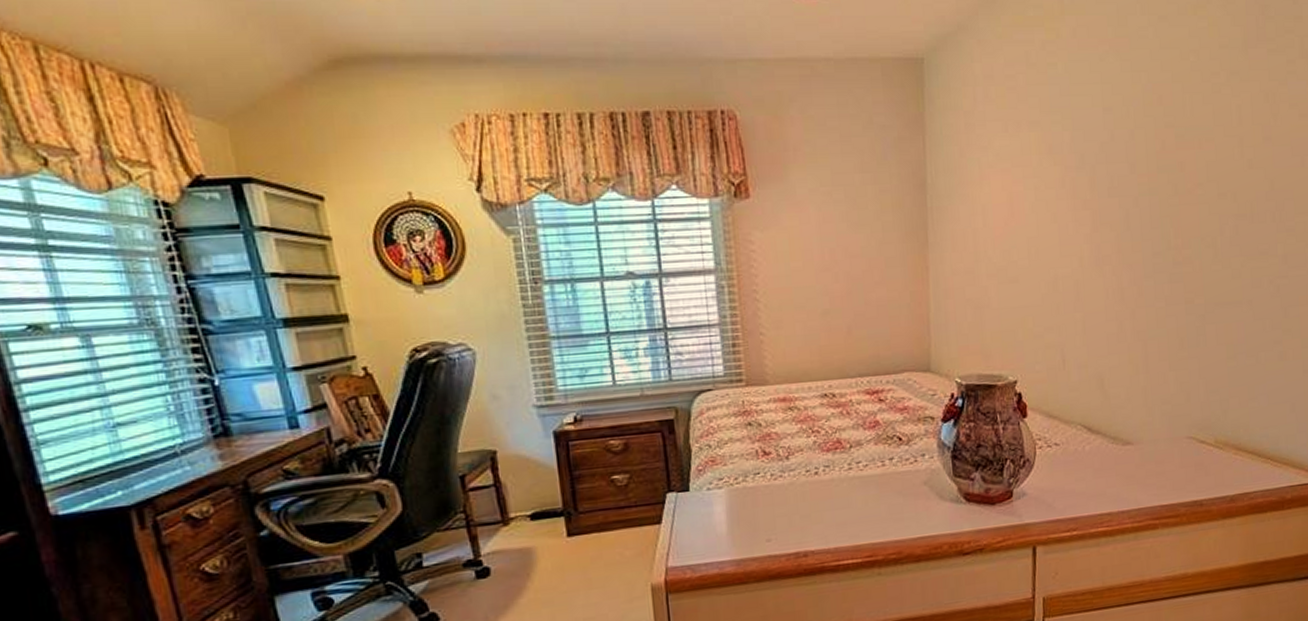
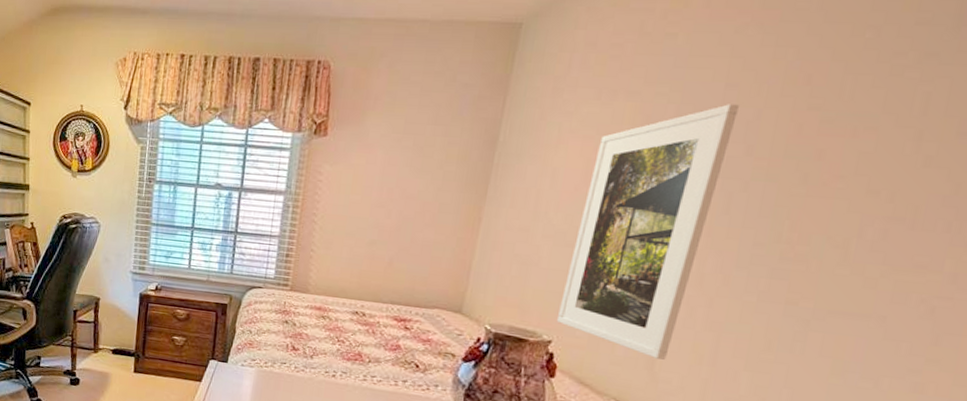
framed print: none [1016,127,1117,377] -> present [556,104,739,360]

